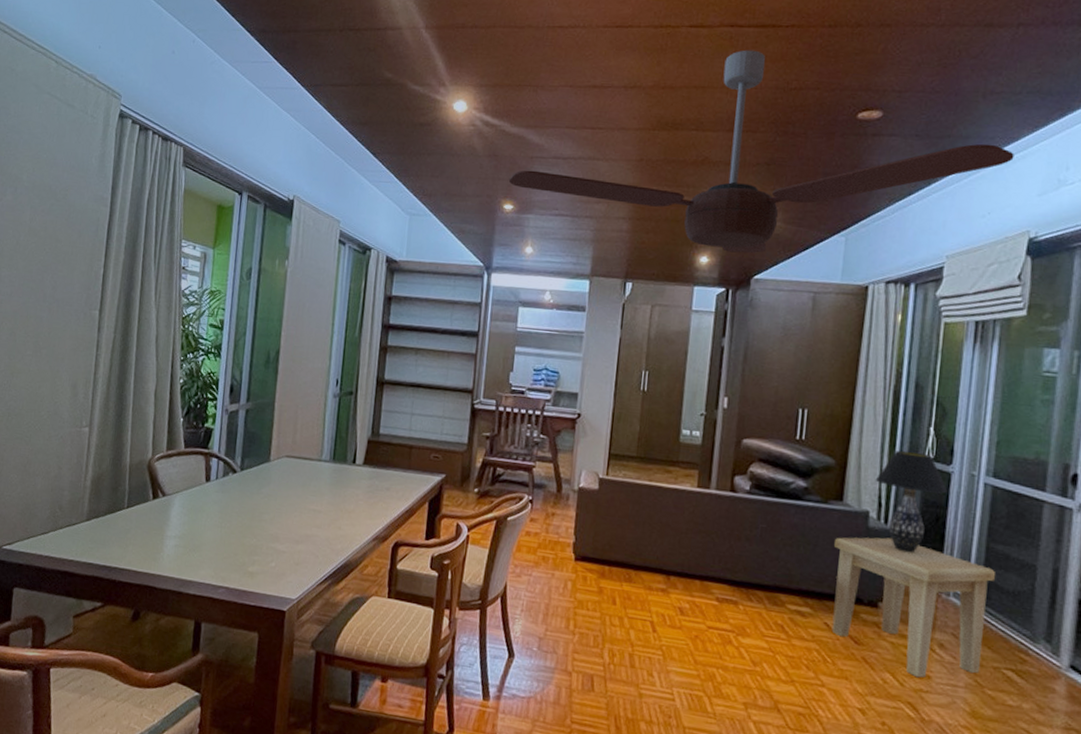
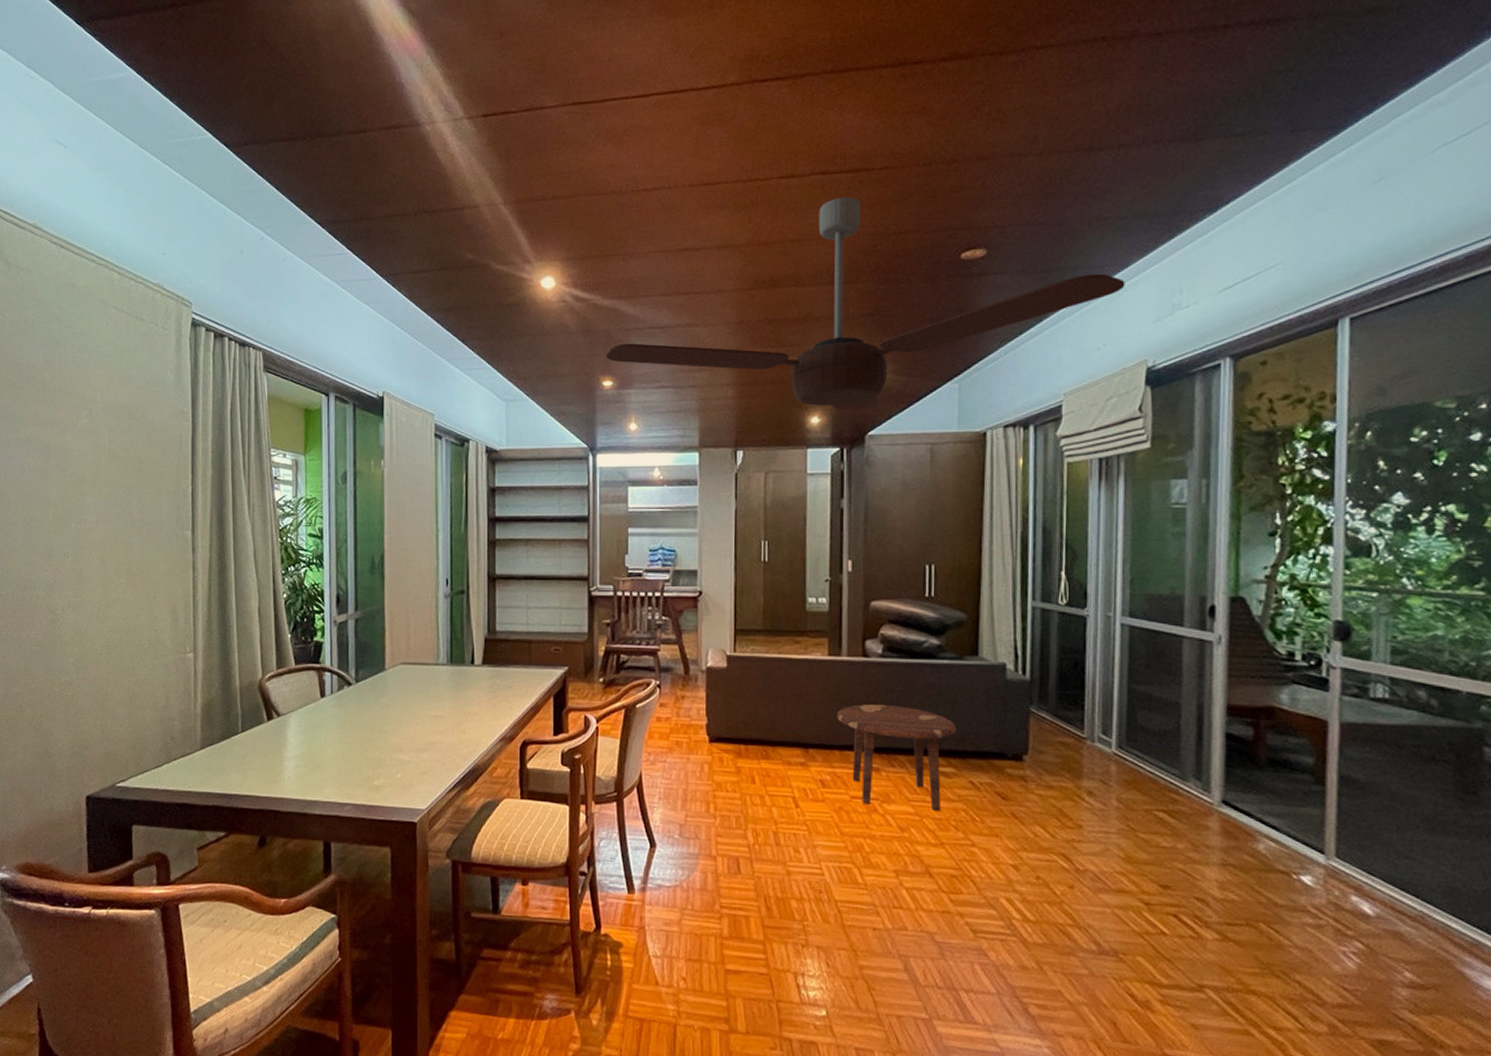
side table: none [700,537,816,649] -> present [836,704,957,811]
side table: present [831,537,995,678] -> none [973,689,1139,828]
table lamp: present [875,450,948,554] -> none [1009,598,1084,702]

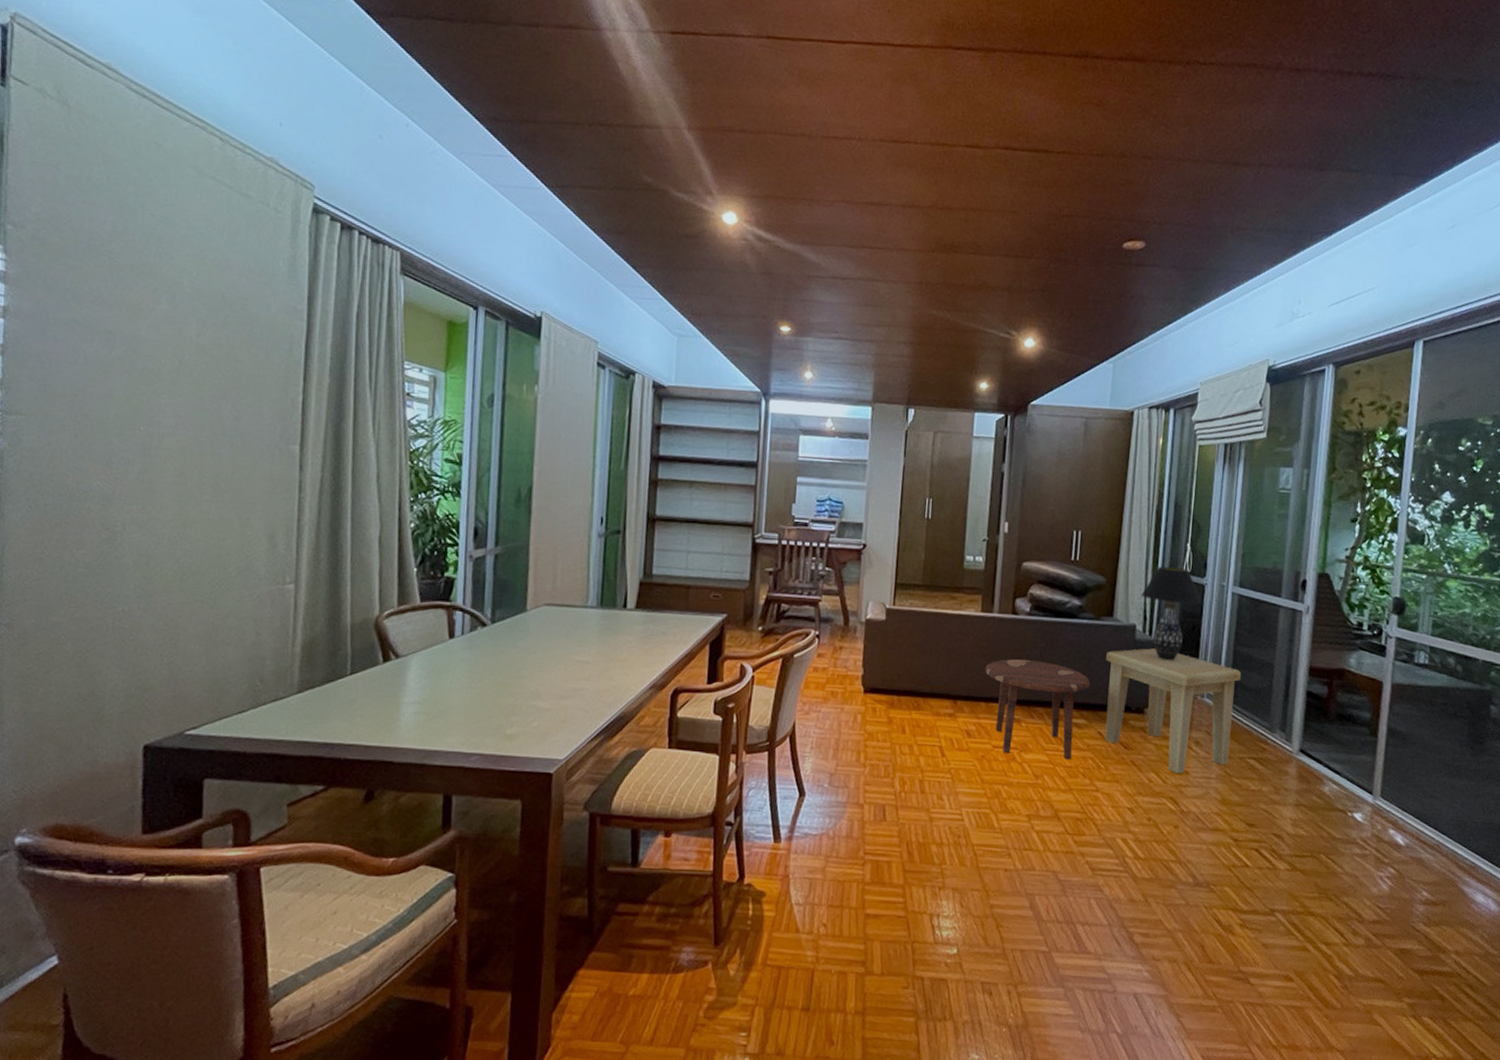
ceiling fan: present [605,196,1125,410] -> none [784,173,1257,380]
side table: none [973,689,1139,828] -> present [1104,648,1241,774]
table lamp: none [1009,598,1084,702] -> present [1141,566,1202,661]

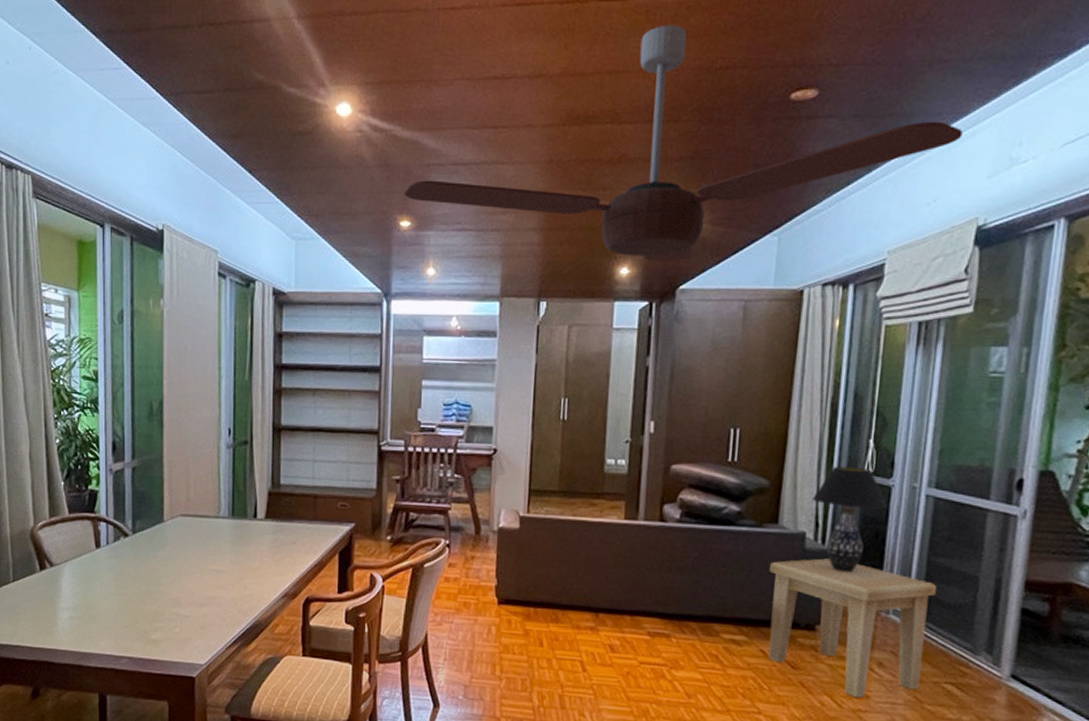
ceiling fan: none [784,173,1257,380] -> present [403,25,963,262]
side table: present [985,659,1090,759] -> none [629,570,751,678]

